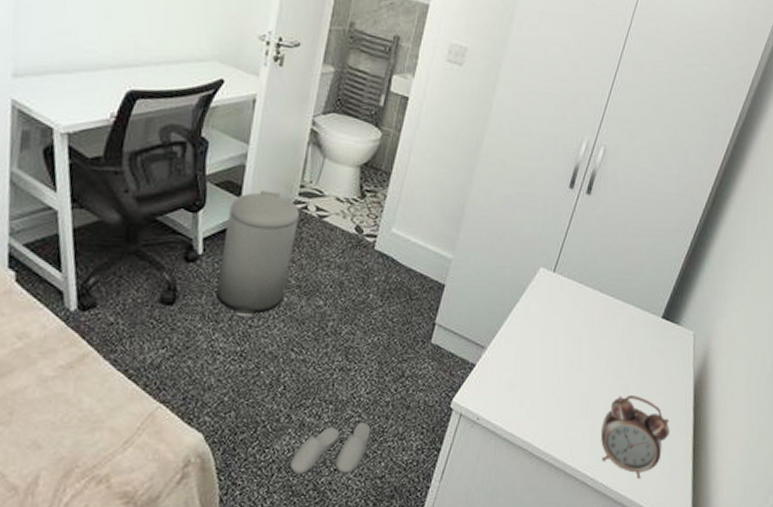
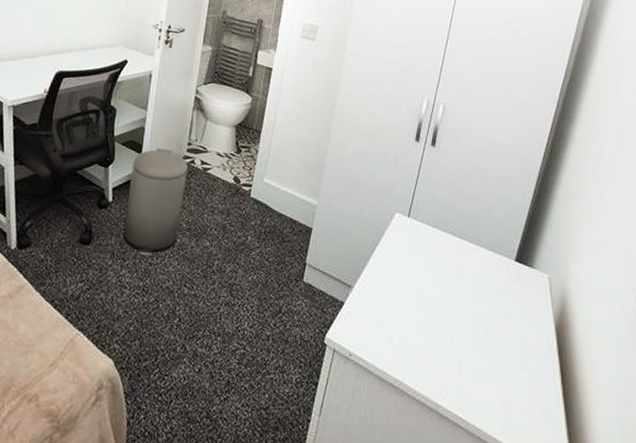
slippers: present [290,421,371,474] -> none [186,353,255,404]
alarm clock: present [600,396,670,479] -> none [467,337,537,423]

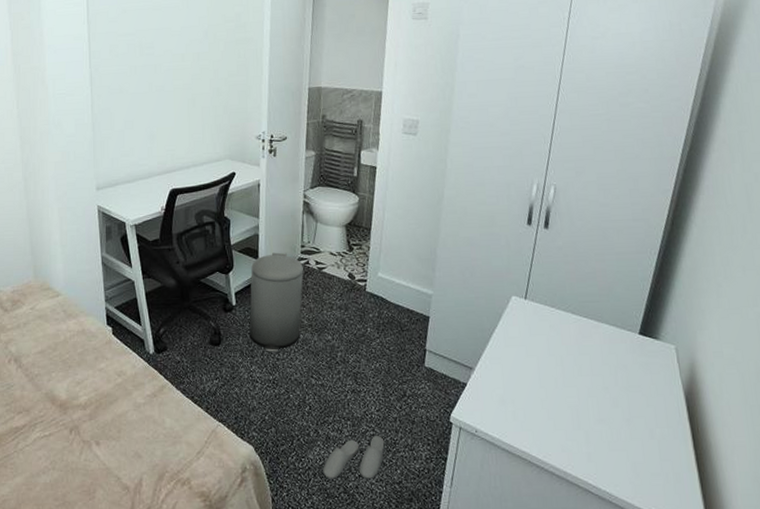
slippers: none [186,353,255,404] -> present [323,435,385,480]

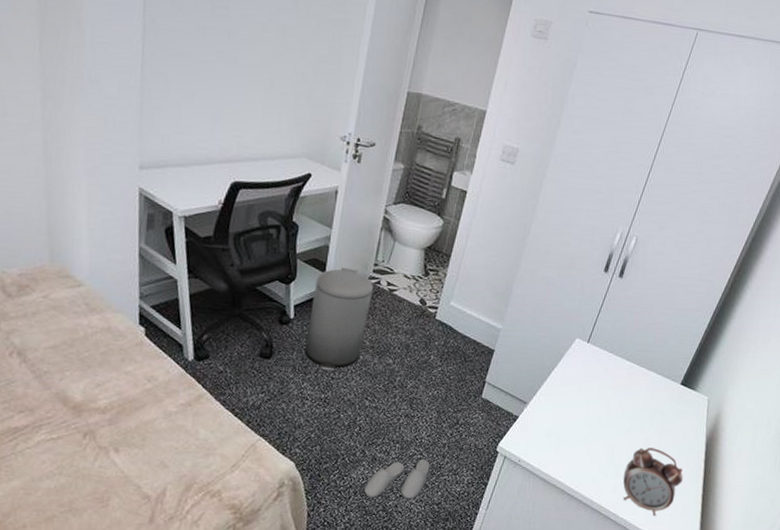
alarm clock: none [595,408,668,487] -> present [623,447,683,516]

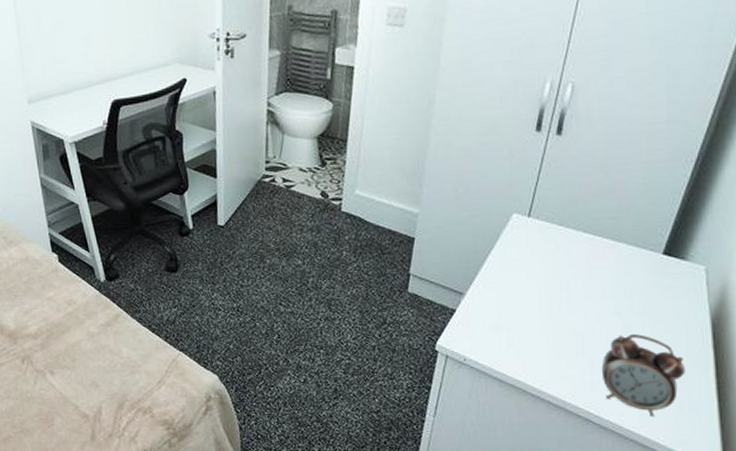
pedal bin: present [305,267,373,371] -> none [208,169,269,279]
slippers: present [364,458,430,500] -> none [293,363,362,409]

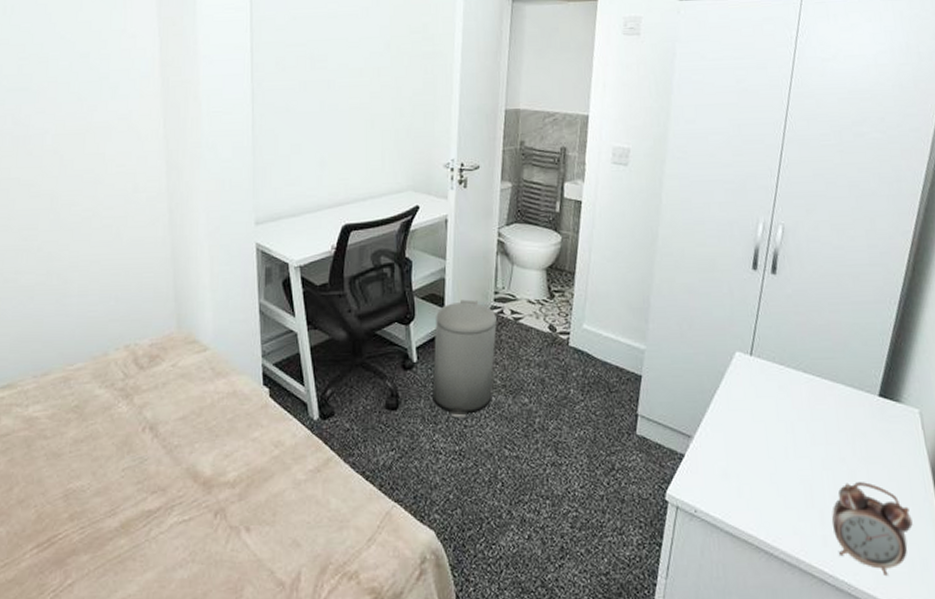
pedal bin: none [208,169,269,279] -> present [432,299,497,418]

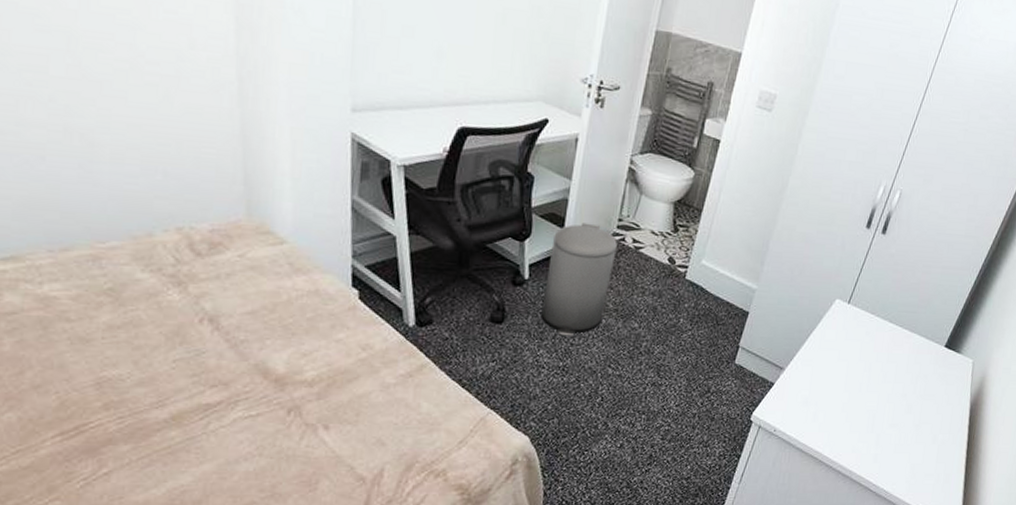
alarm clock: present [831,482,913,575] -> none [884,414,946,486]

